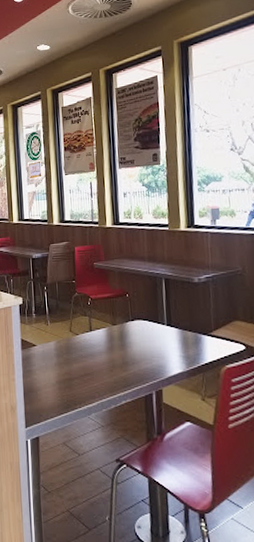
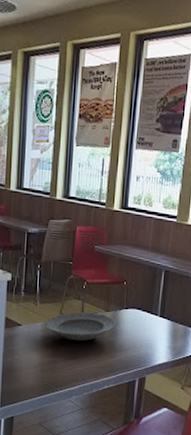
plate: none [58,327,125,357] -> present [45,312,117,341]

